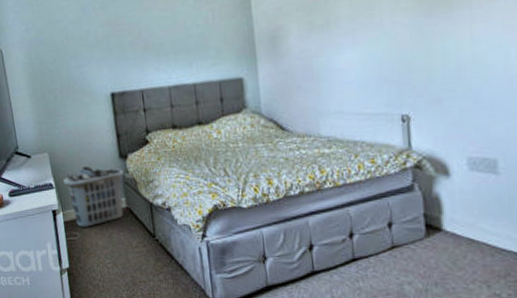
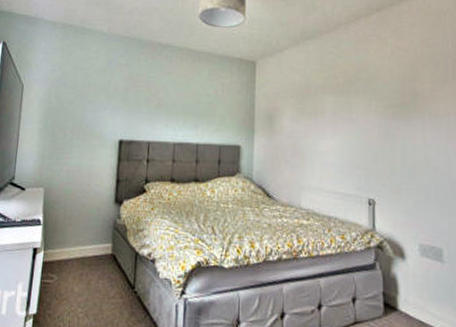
clothes hamper: present [63,166,124,227] -> none [53,207,116,271]

